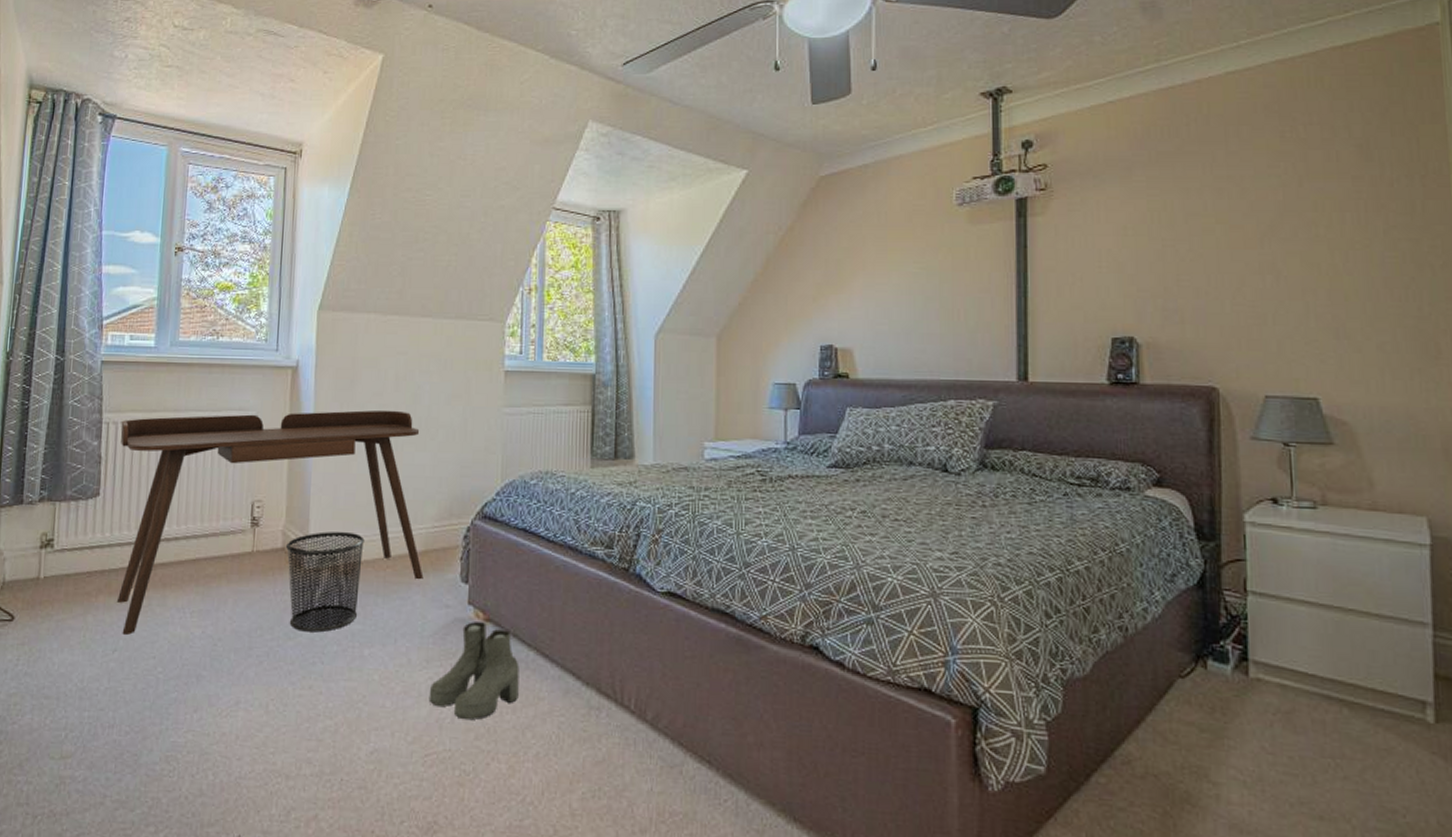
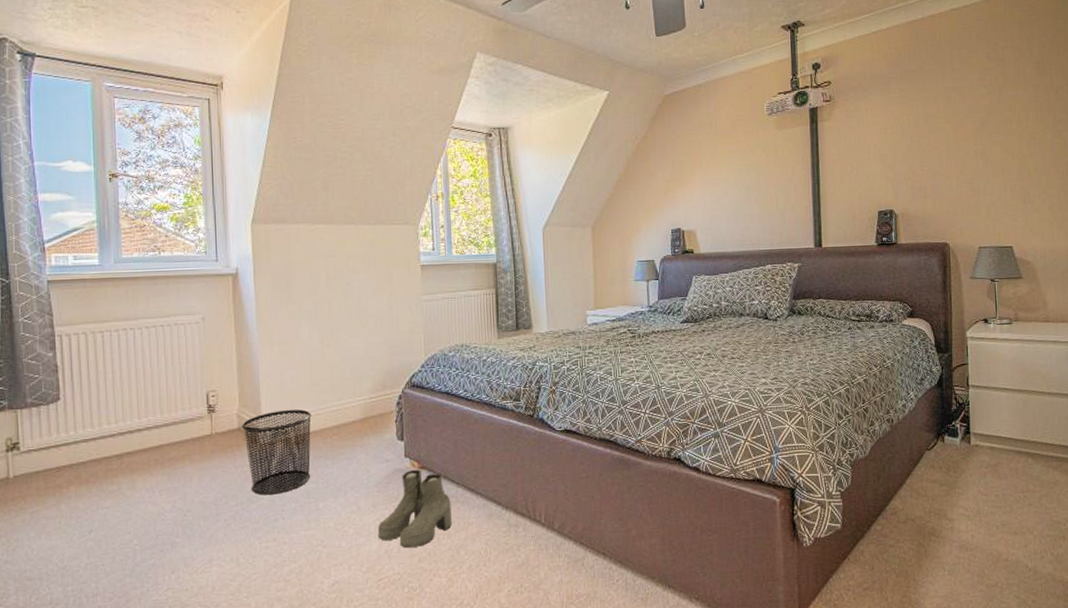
desk: present [118,410,424,636] -> none [74,304,365,518]

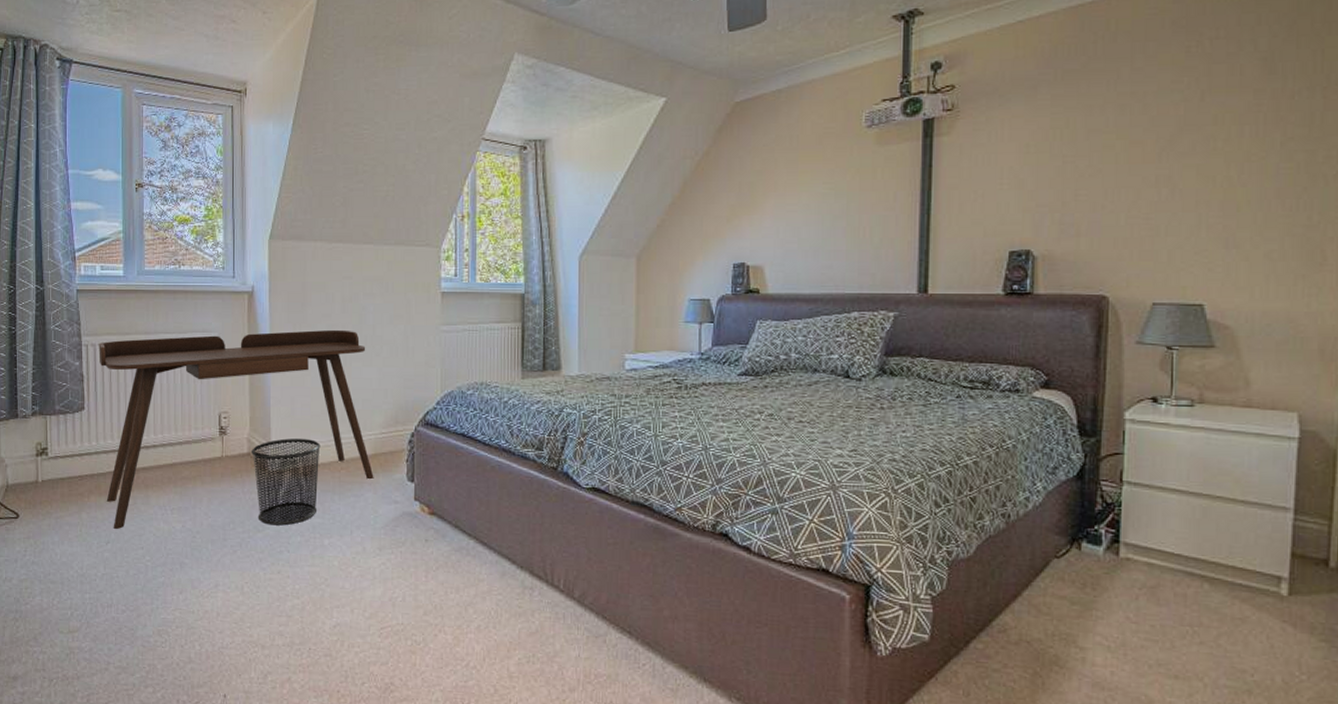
desk: none [74,304,365,518] -> present [98,329,374,530]
boots: present [377,470,452,548] -> none [382,515,461,598]

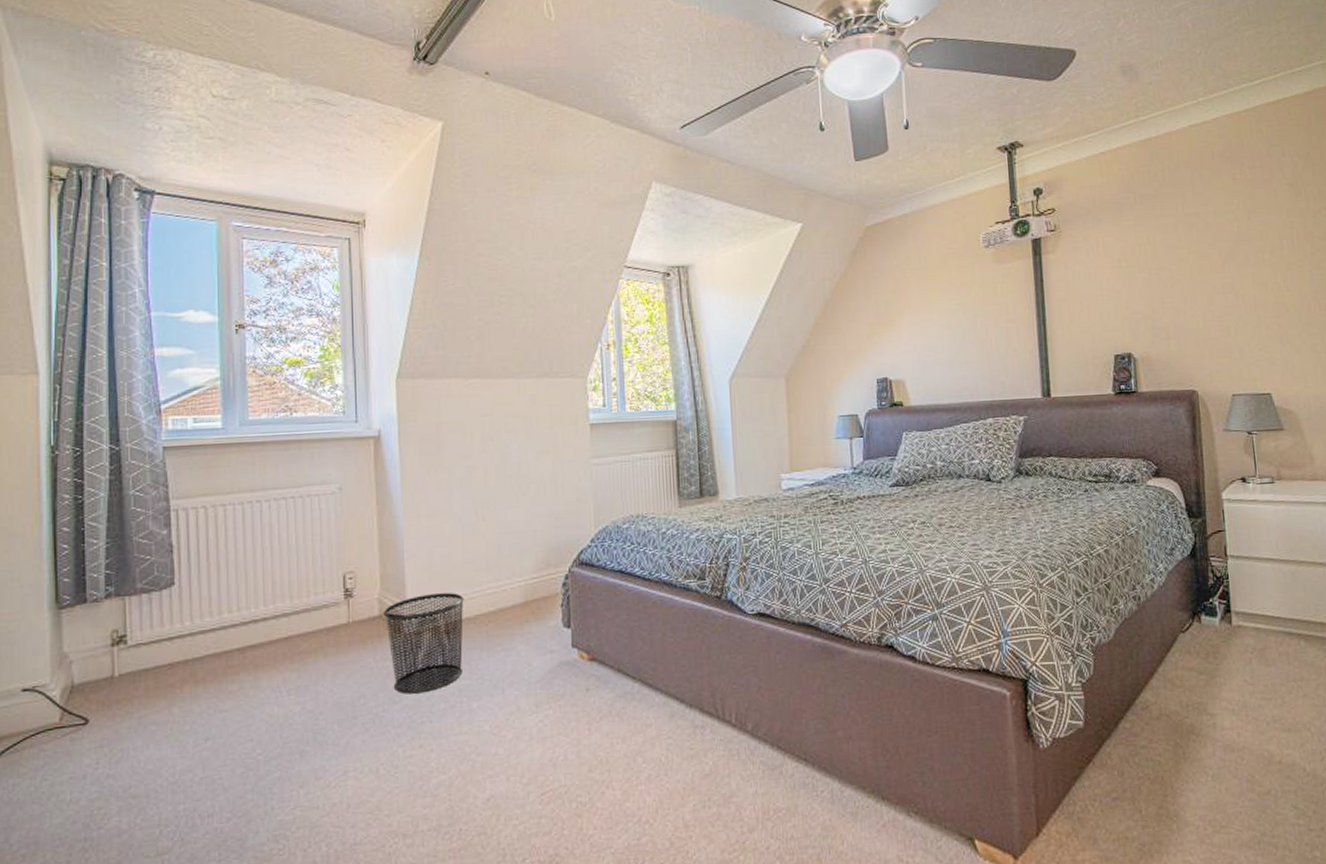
desk: present [98,329,374,530] -> none [192,470,526,723]

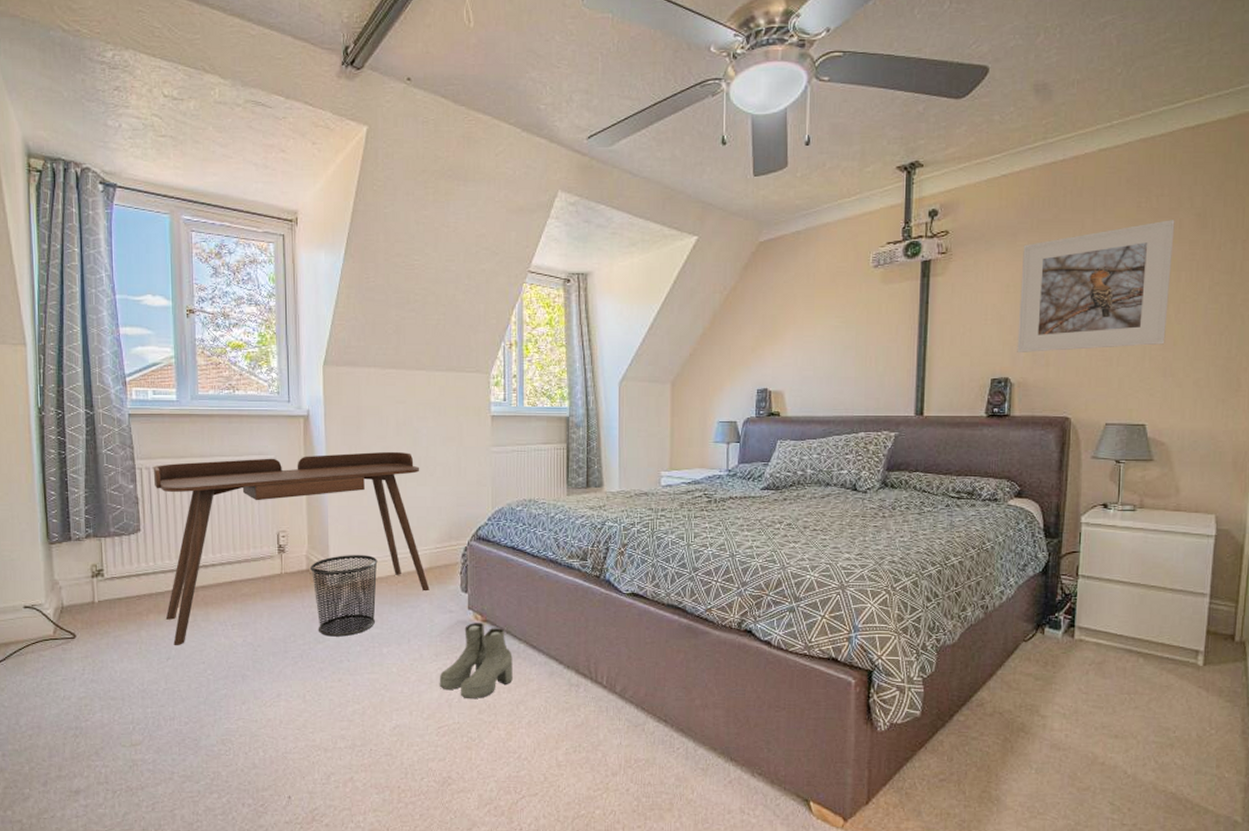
desk: none [192,470,526,723] -> present [153,451,430,646]
boots: none [540,662,627,755] -> present [439,623,513,698]
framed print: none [1129,190,1278,327] -> present [1017,220,1175,352]

